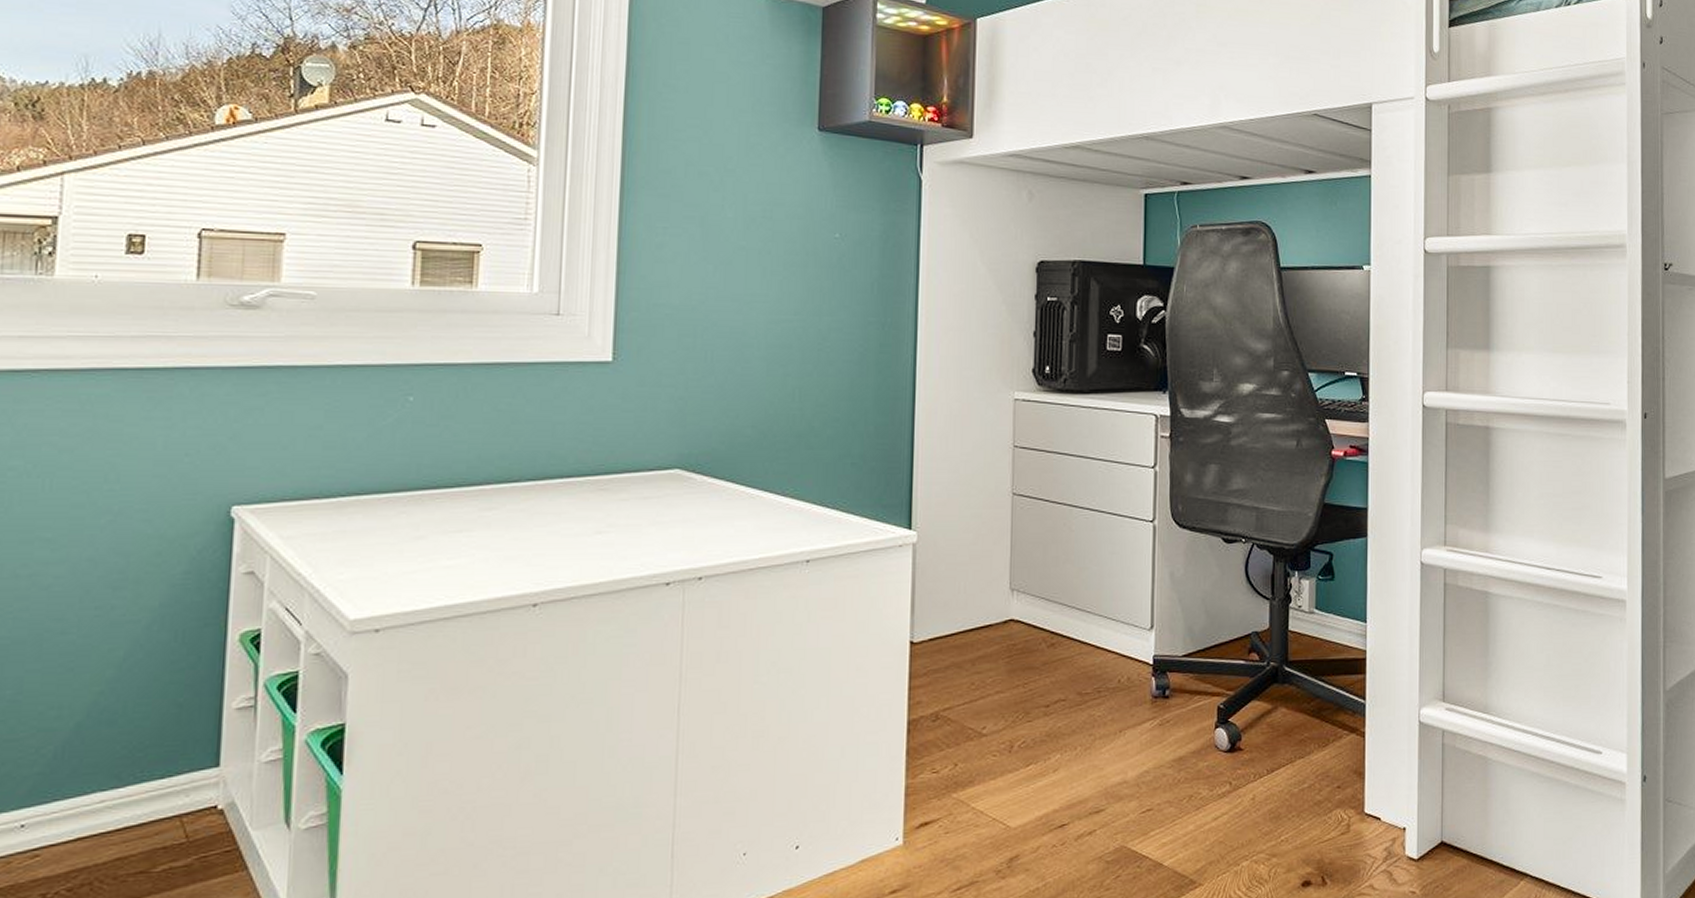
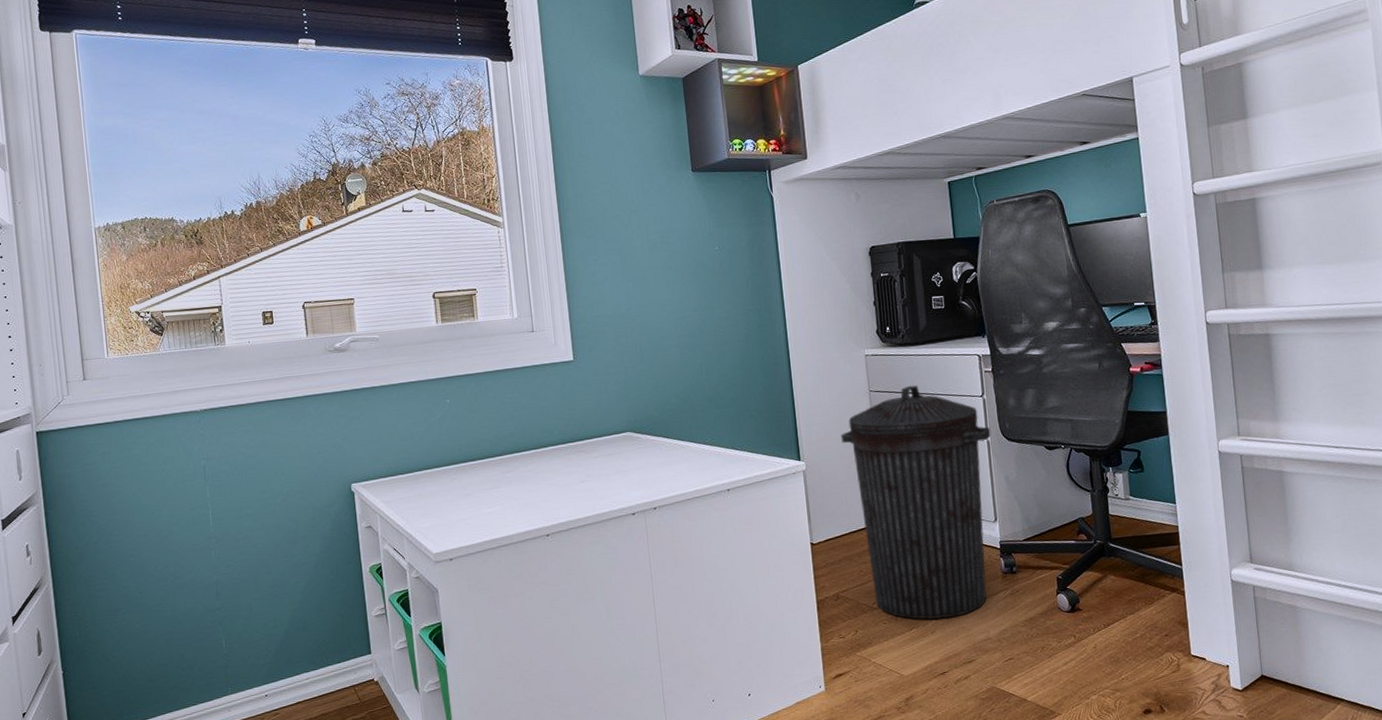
trash can: none [969,444,1159,753] -> present [841,385,991,620]

